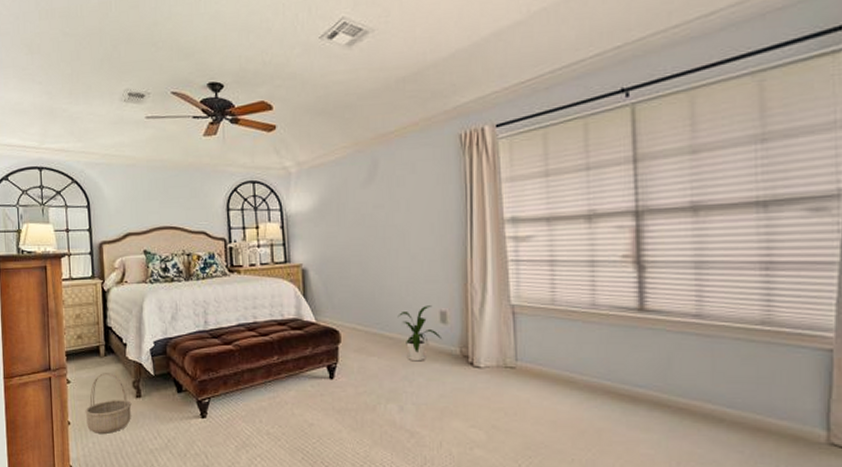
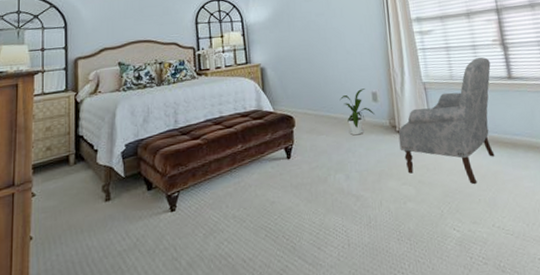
basket: present [85,373,132,434] -> none [50,180,101,245]
armchair: none [471,279,614,439] -> present [398,57,495,184]

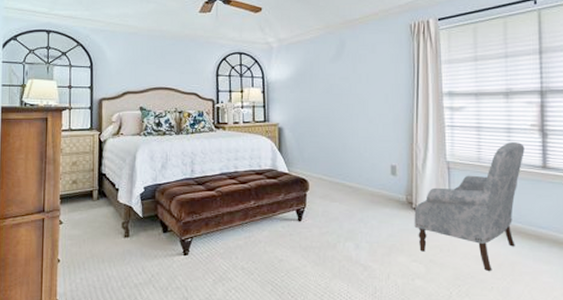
house plant: present [339,88,374,136] -> none [356,161,391,207]

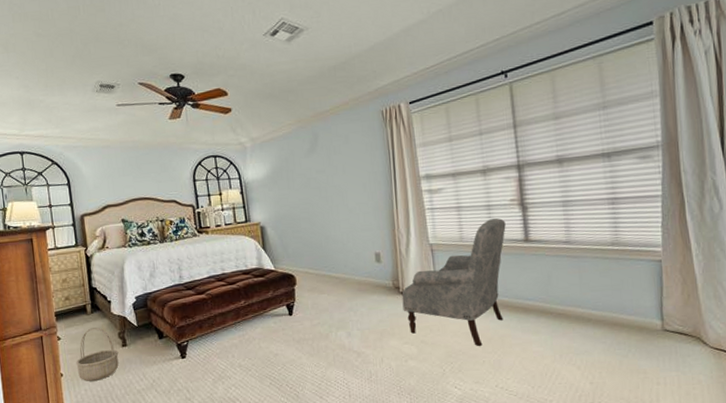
basket: none [75,215,120,270] -> present [76,327,119,381]

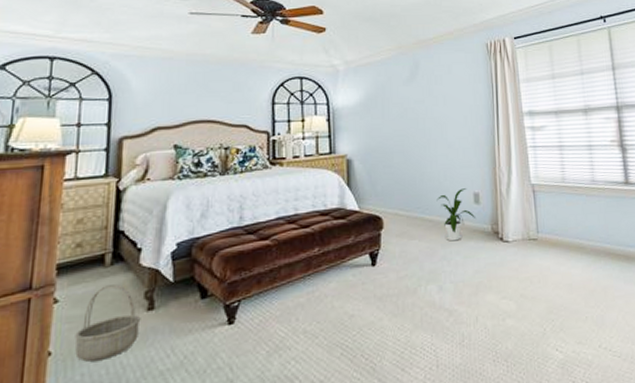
house plant: none [341,249,377,296] -> present [436,188,475,242]
armchair: present [401,218,506,346] -> none [501,159,607,300]

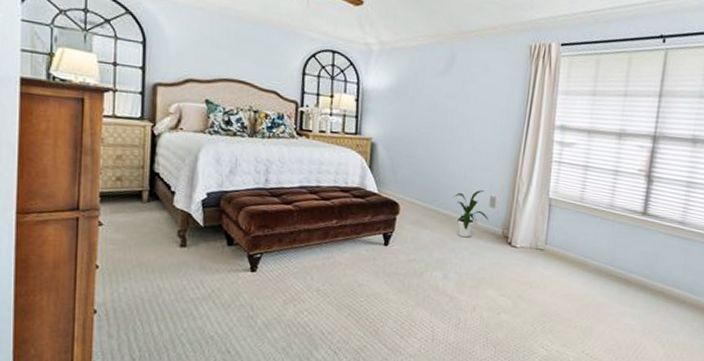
basket: present [75,284,141,362] -> none [118,219,175,280]

